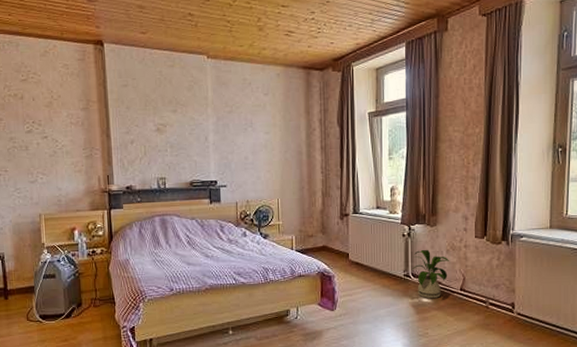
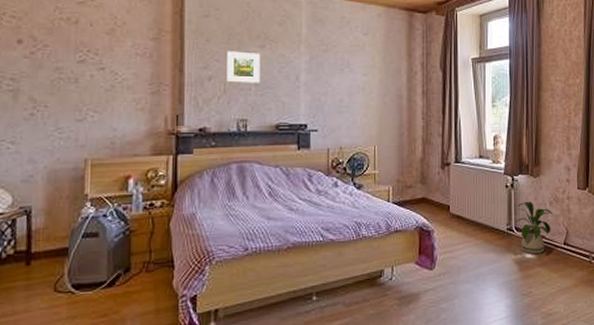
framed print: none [145,116,175,145] -> present [227,51,261,83]

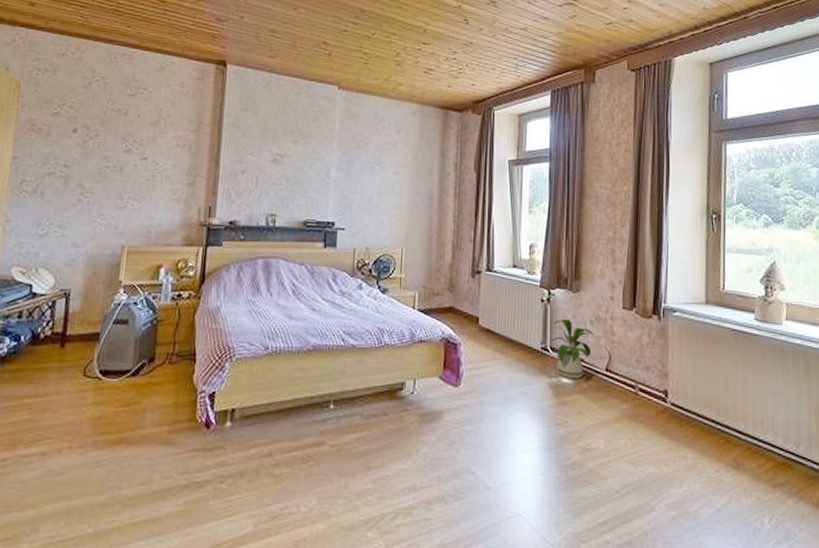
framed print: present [227,51,261,83] -> none [259,145,293,178]

